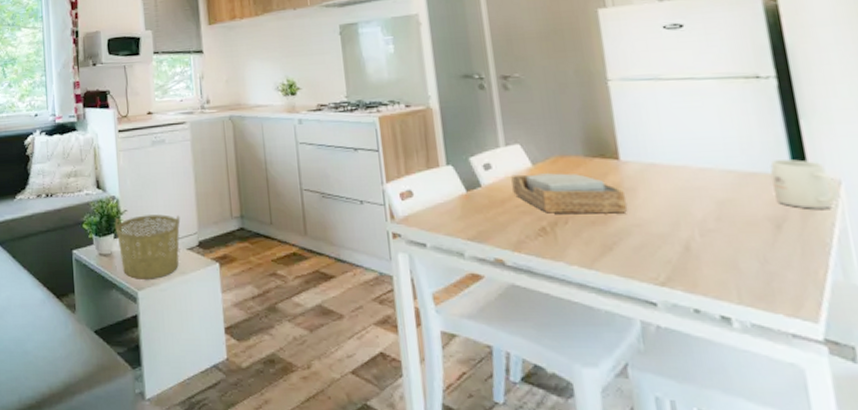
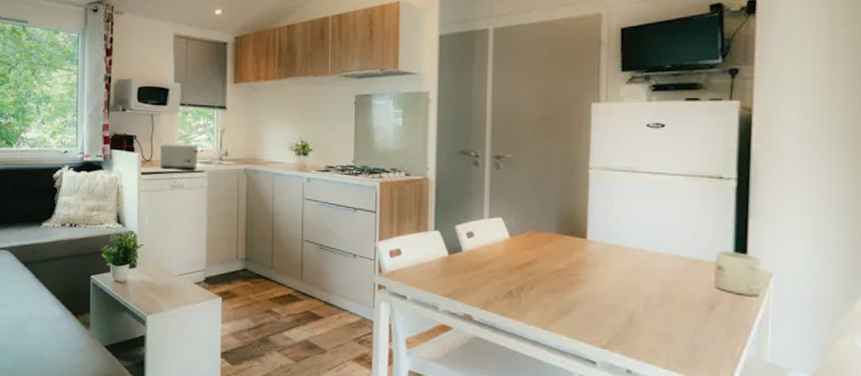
basket: present [115,214,181,279] -> none [131,250,191,307]
toaster: none [136,94,179,124] -> present [160,144,198,170]
napkin holder: present [511,173,627,214] -> none [489,244,587,285]

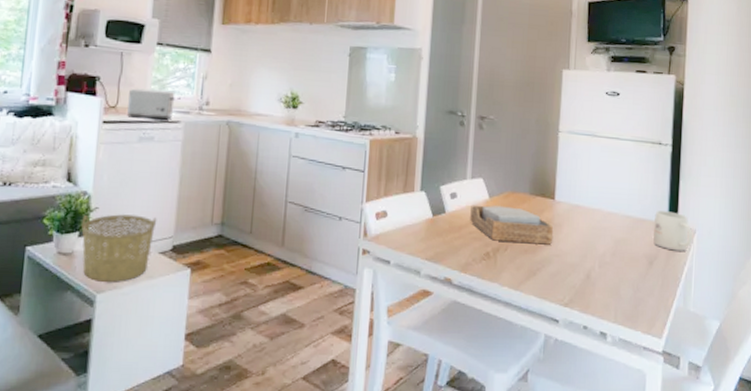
basket: none [131,250,191,307] -> present [81,214,157,282]
napkin holder: none [489,244,587,285] -> present [470,205,554,245]

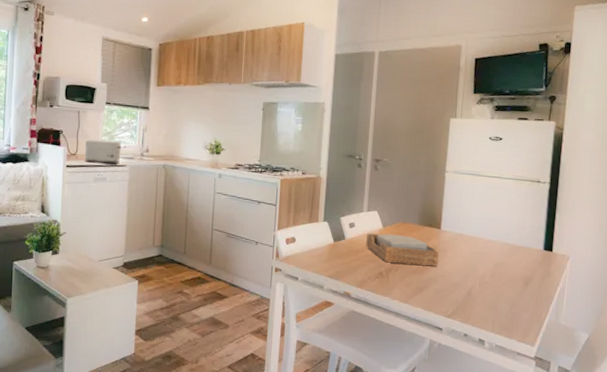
basket: present [81,214,157,282] -> none [54,238,111,290]
mug: present [653,211,693,251] -> none [529,239,566,274]

